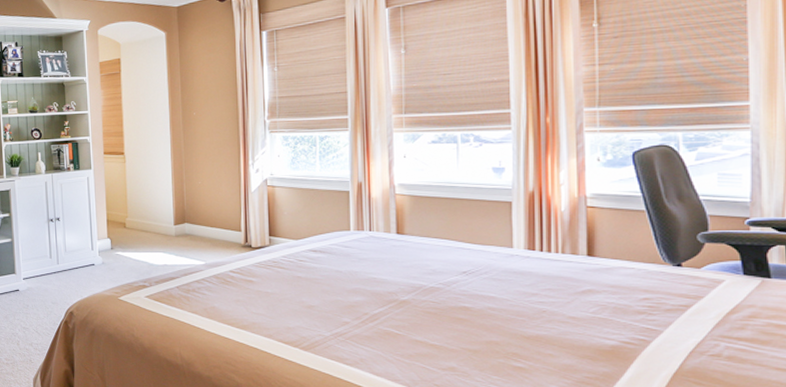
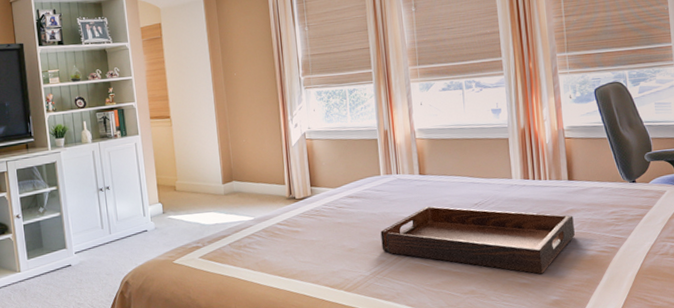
serving tray: none [346,269,591,360] -> present [380,206,575,274]

